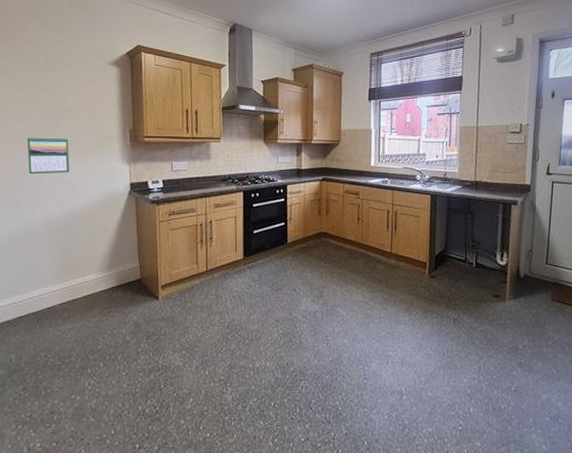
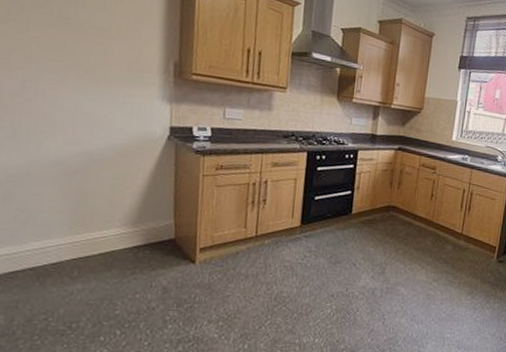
calendar: present [27,136,70,175] -> none [34,52,92,105]

